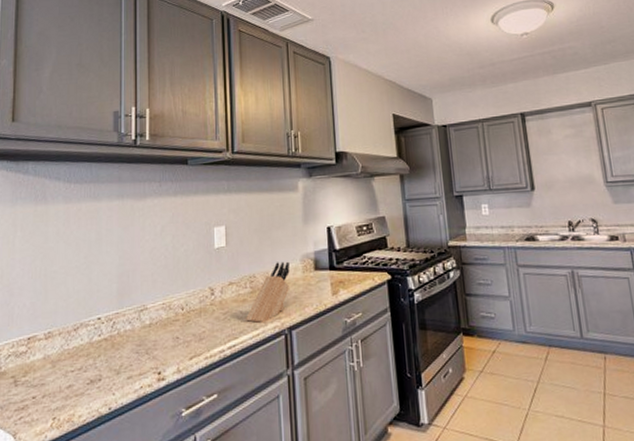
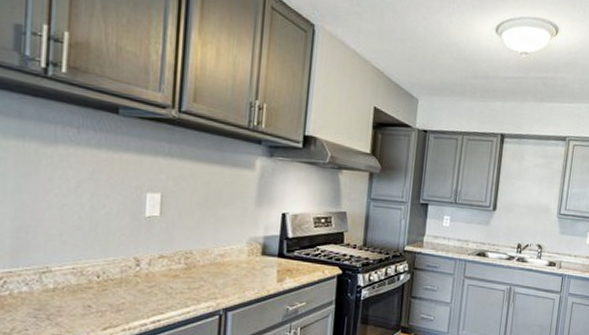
knife block: present [246,261,290,323] -> none [176,241,234,300]

